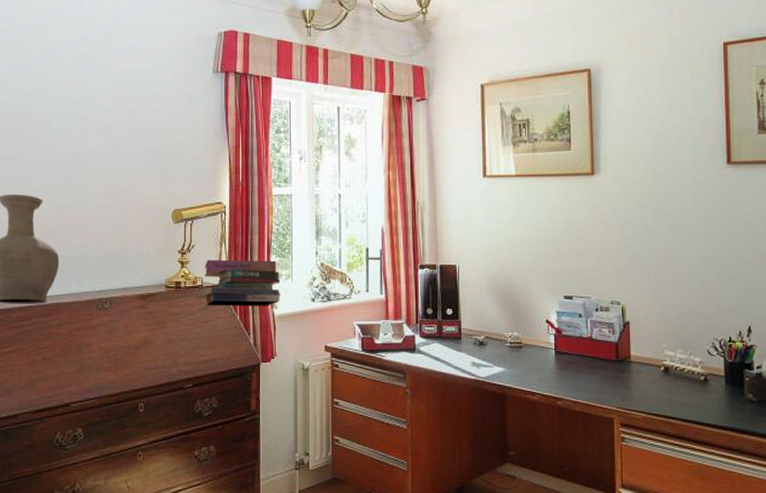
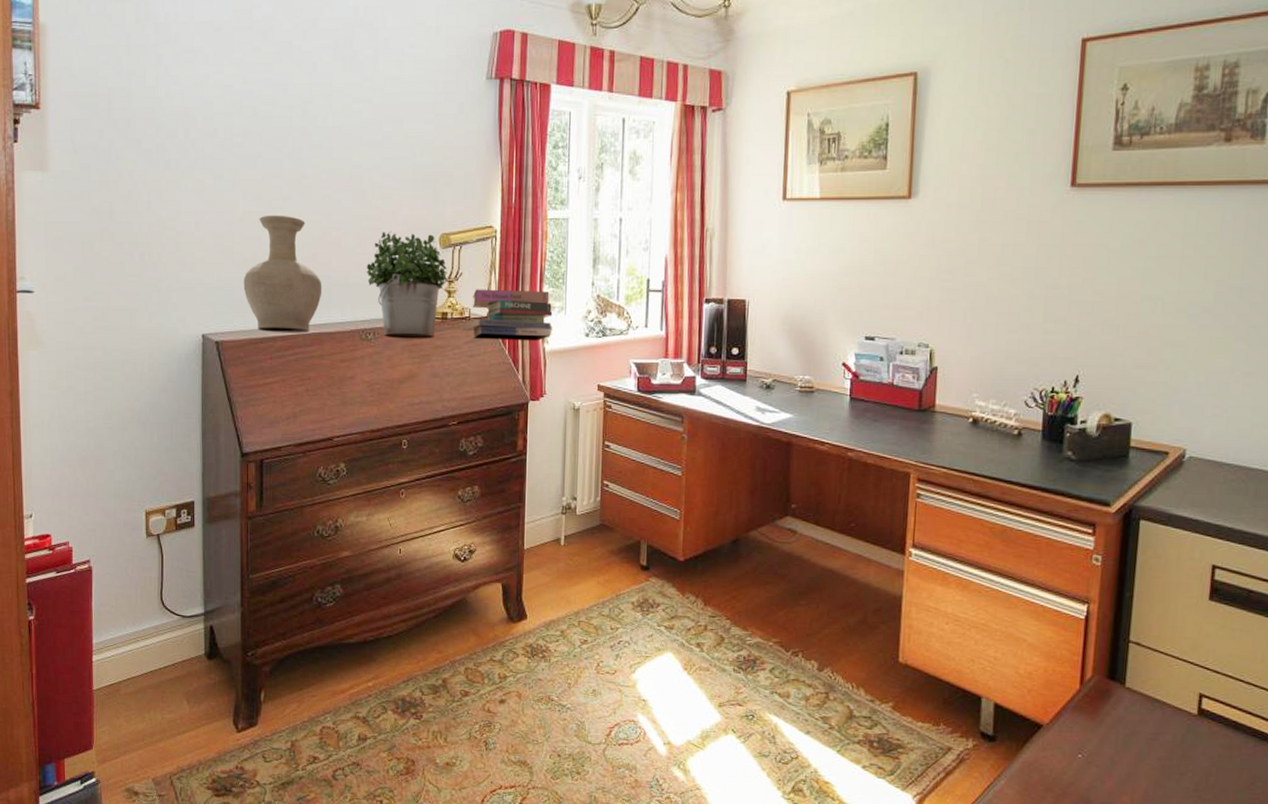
potted plant: none [102,207,181,307] -> present [366,230,448,339]

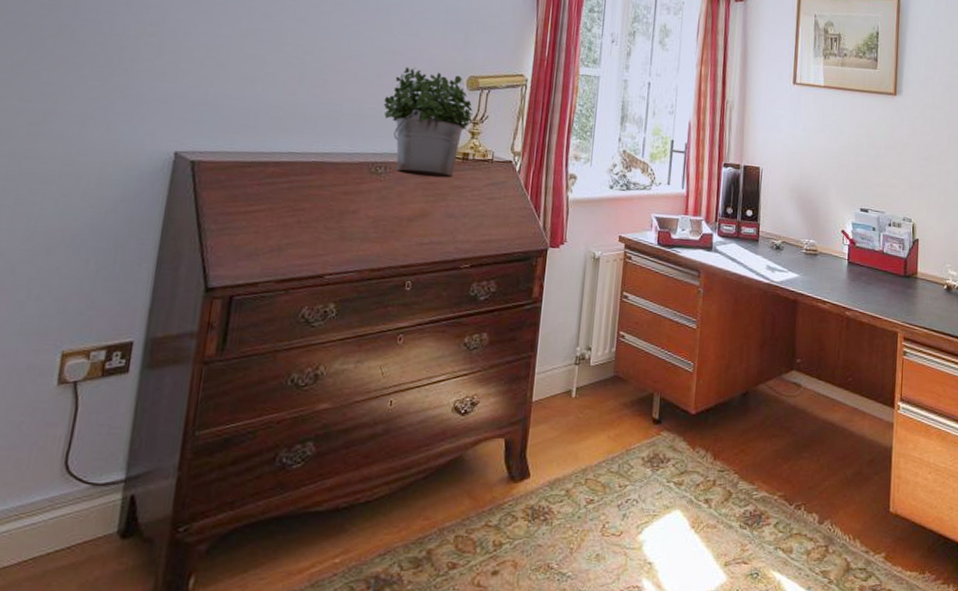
vase: present [243,215,322,334] -> none [235,35,331,161]
books: present [462,289,553,341] -> none [483,133,579,189]

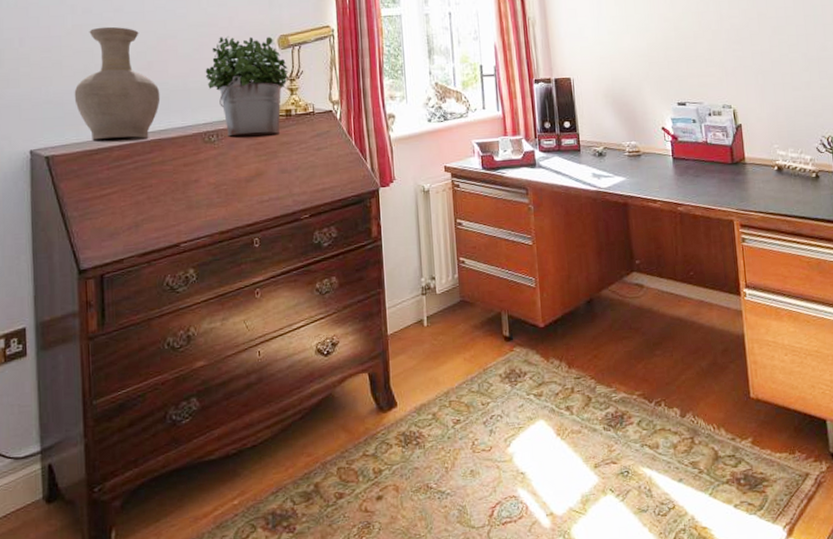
vase: none [235,35,331,161] -> present [74,26,161,143]

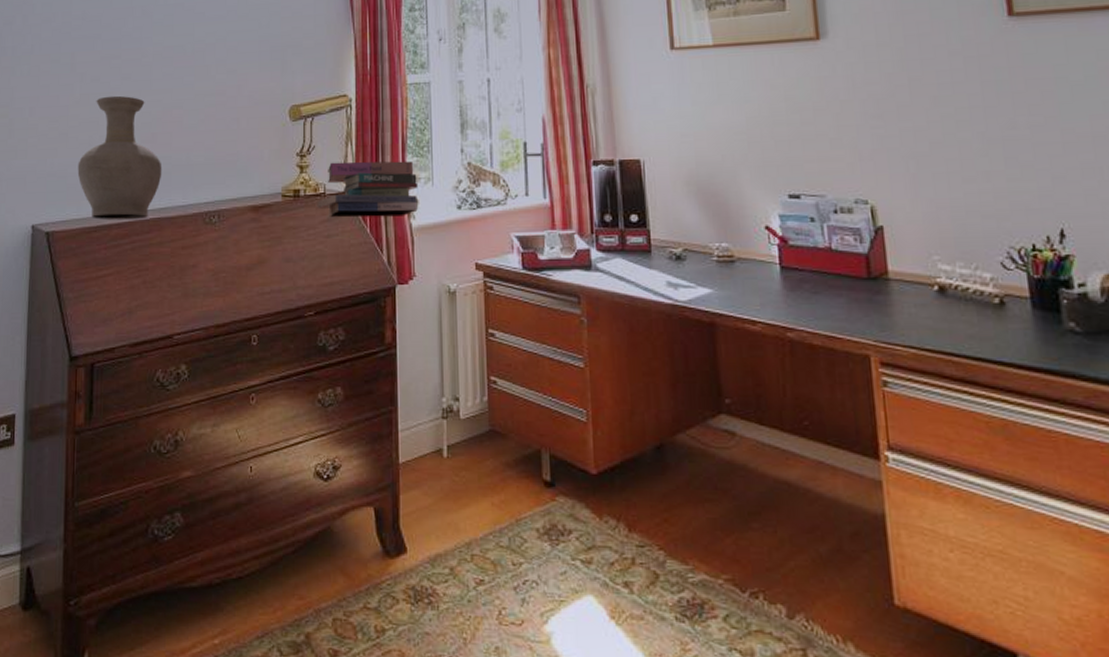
potted plant: present [205,35,289,139] -> none [210,105,299,221]
books: none [307,82,395,134] -> present [317,160,419,218]

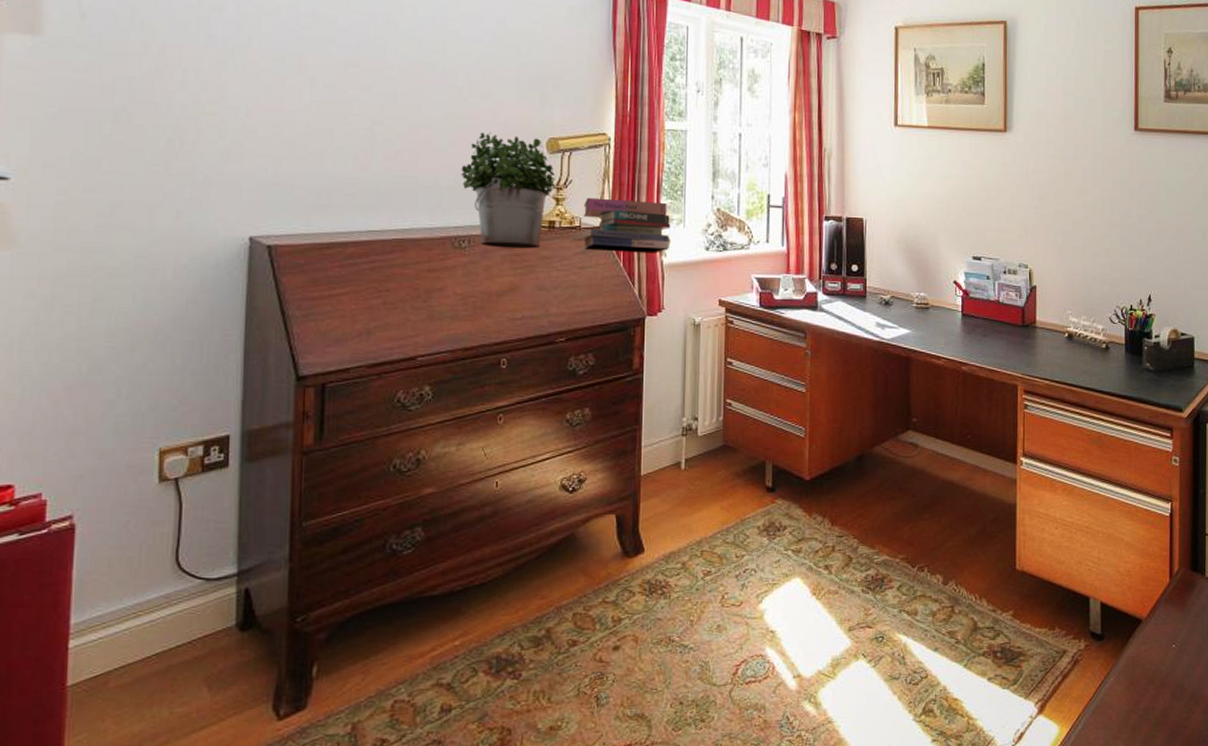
vase: present [77,95,162,220] -> none [306,105,407,239]
potted plant: none [210,105,299,221] -> present [461,131,556,249]

